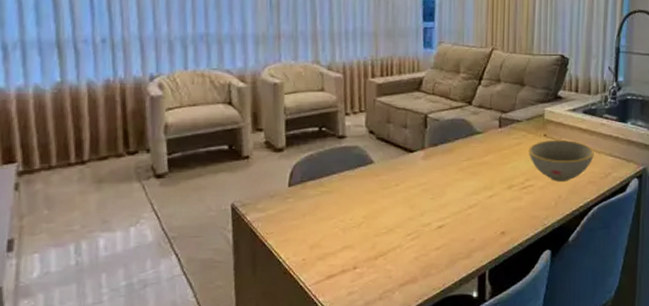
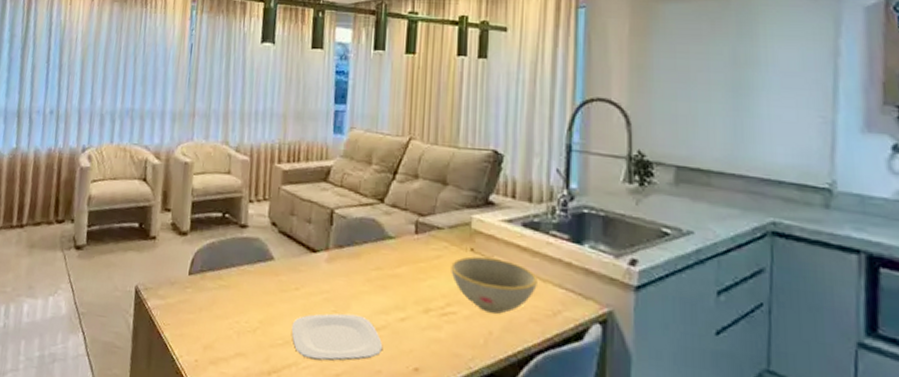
plate: none [394,198,475,240] -> present [291,313,383,361]

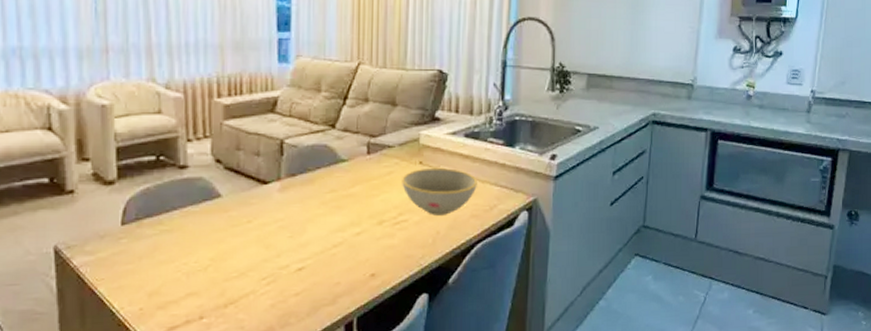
plate: present [291,313,383,361] -> none [246,236,341,285]

